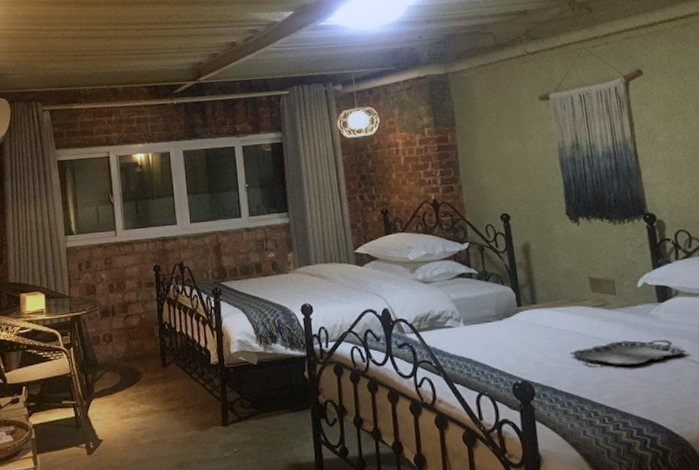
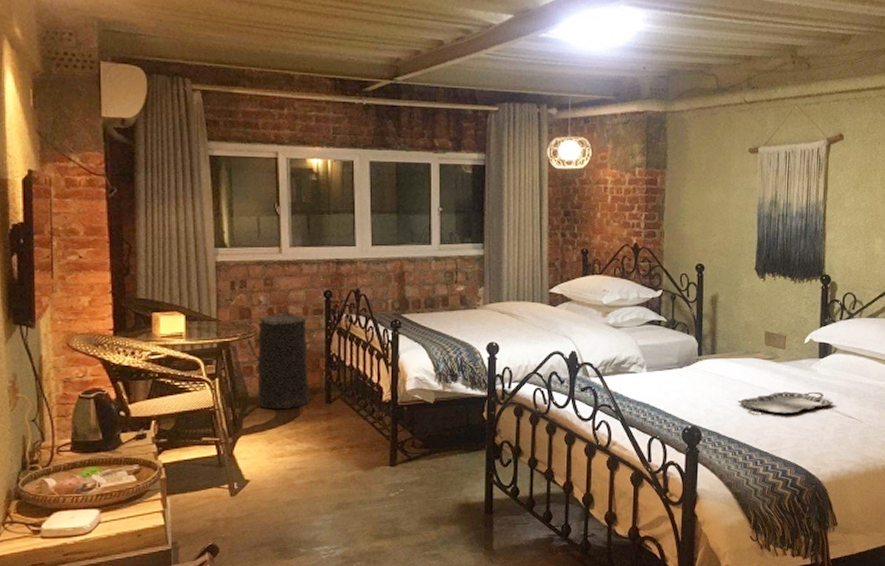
trash can: none [93,286,148,375] -> present [247,311,309,410]

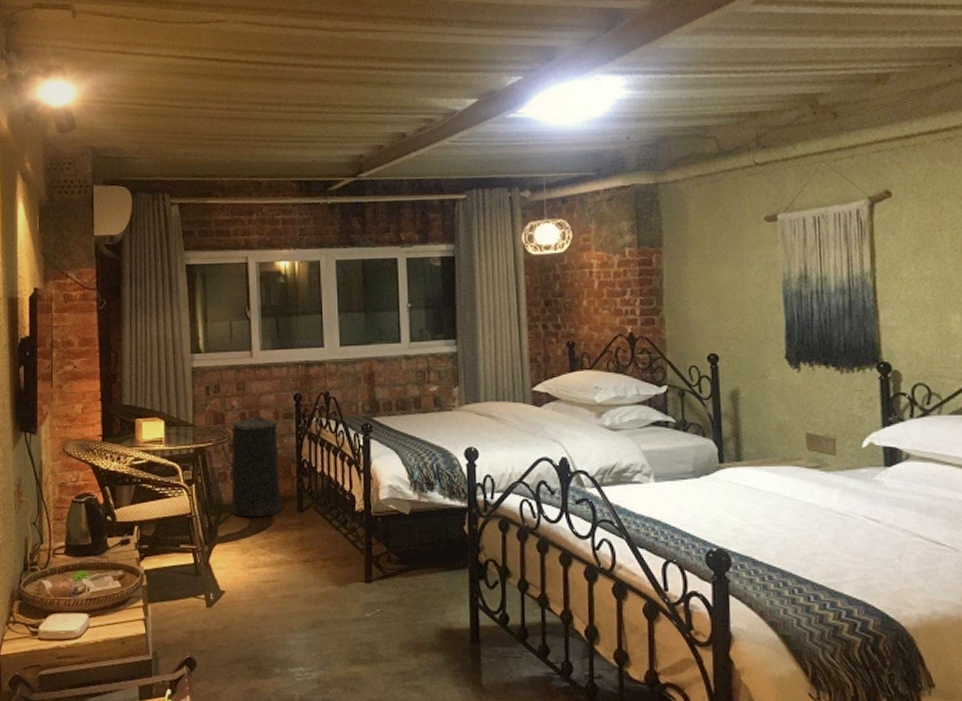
serving tray: present [737,391,833,414] -> none [776,508,912,537]

